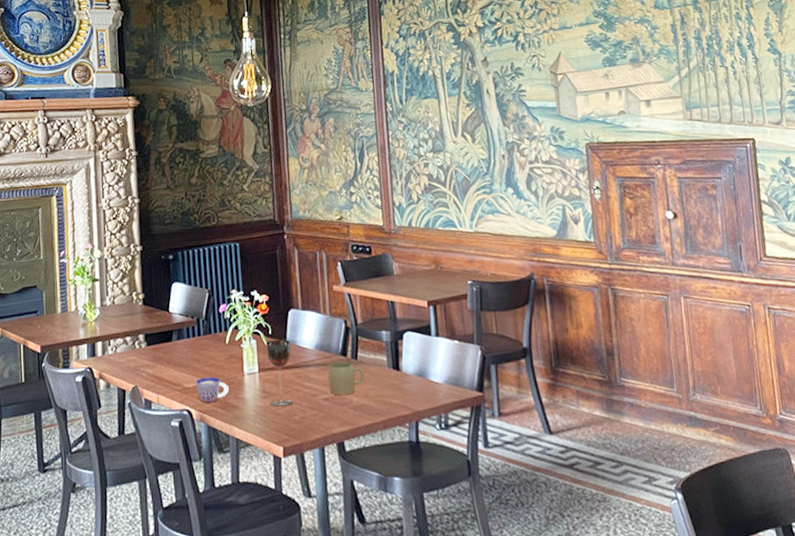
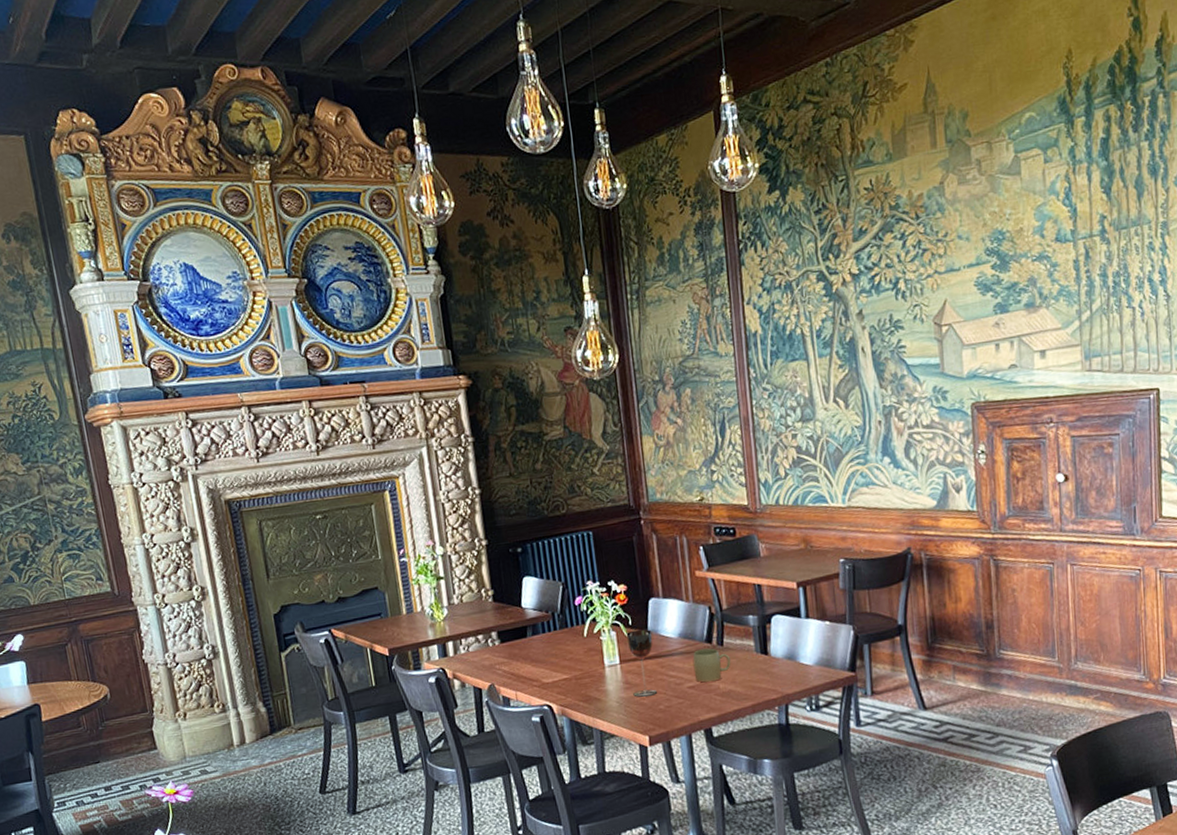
cup: present [195,376,229,403] -> none [554,670,590,698]

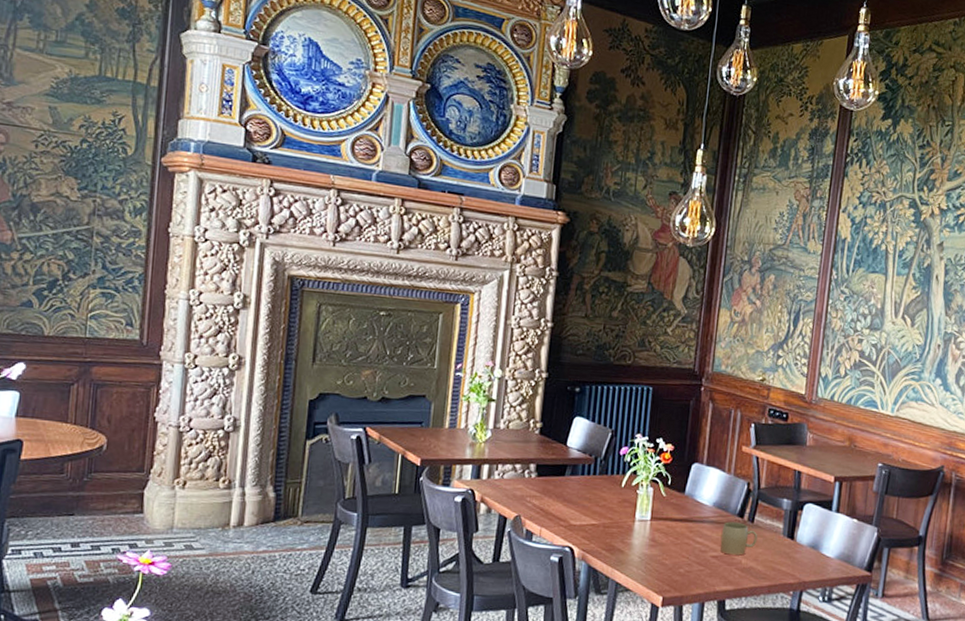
wineglass: present [626,629,657,697] -> none [657,490,689,558]

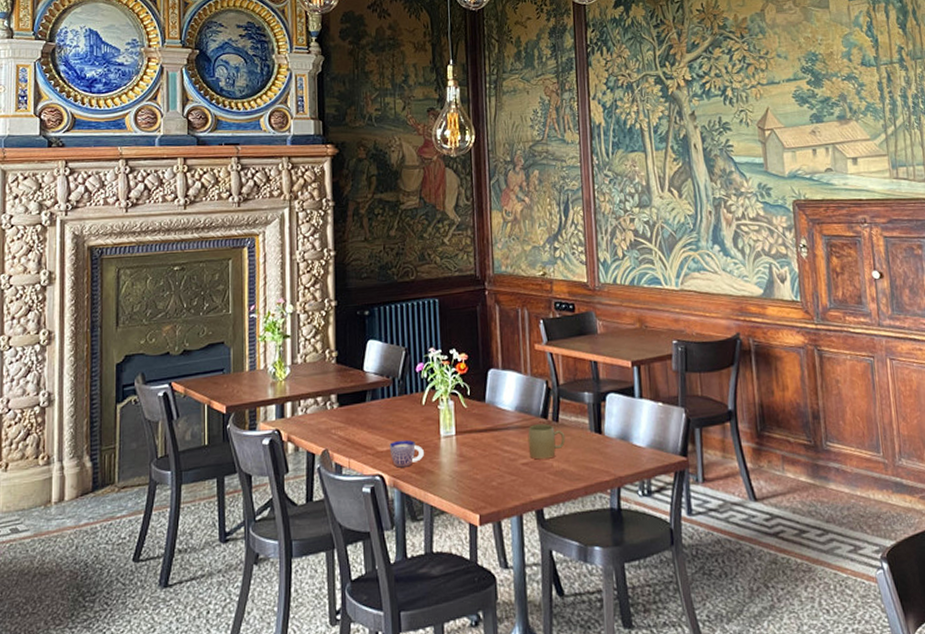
cup: none [582,517,617,543] -> present [389,439,424,468]

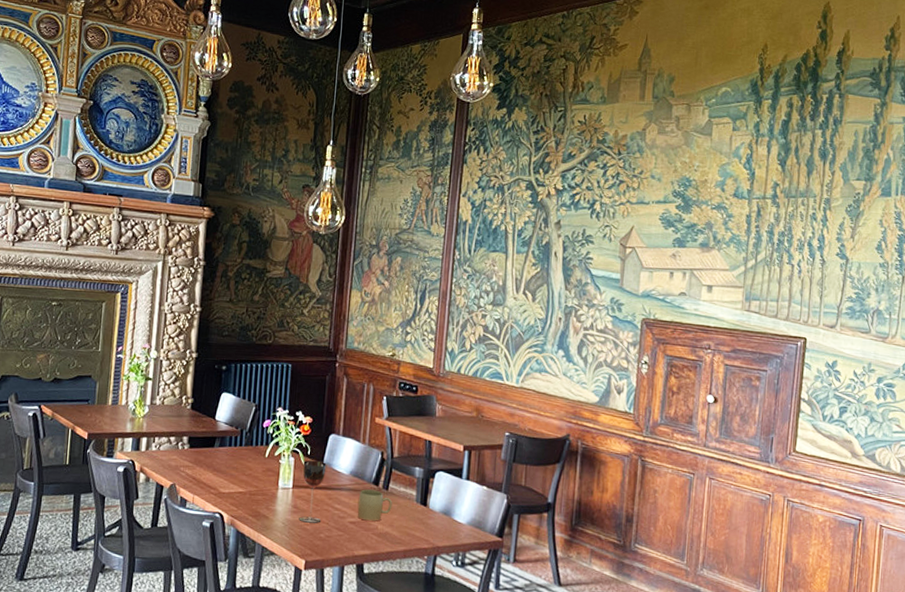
cup: present [389,439,424,468] -> none [230,485,262,510]
wineglass: none [464,400,490,472] -> present [299,460,327,523]

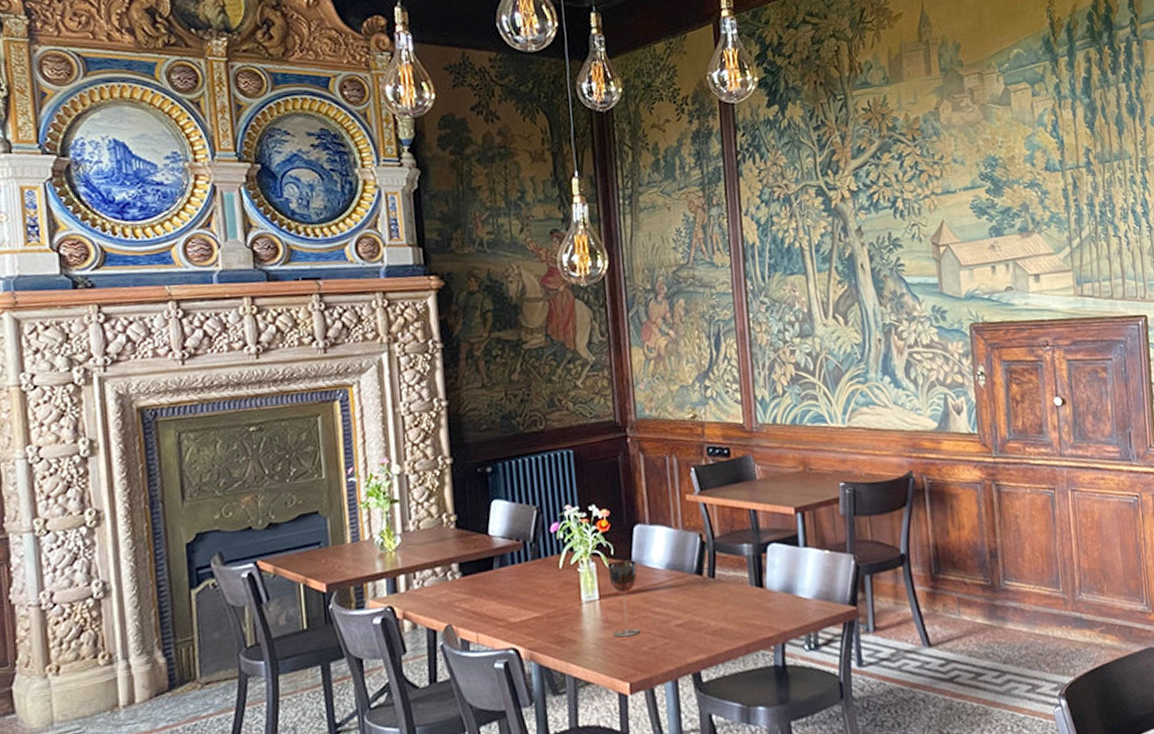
mug: present [357,489,393,522] -> none [681,580,723,620]

